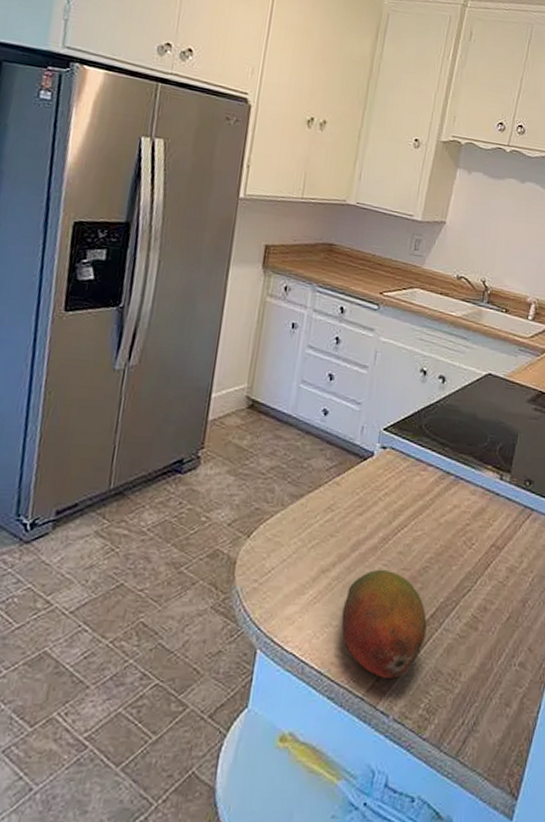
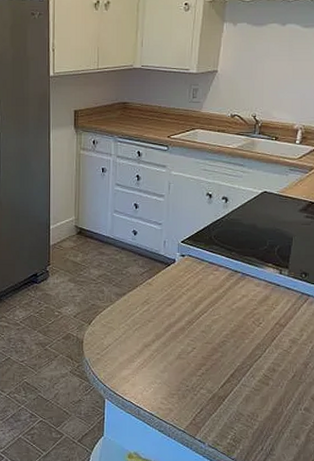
fruit: present [341,569,427,678] -> none [163,343,228,418]

